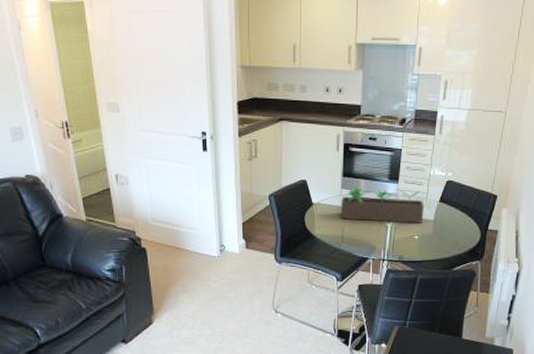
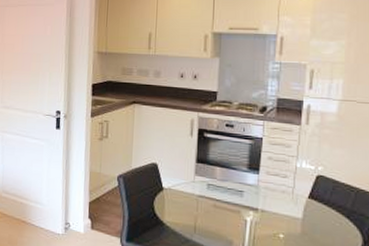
succulent planter: present [340,186,425,223] -> none [193,174,290,221]

